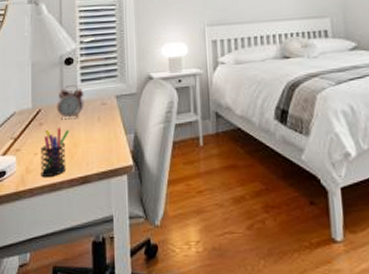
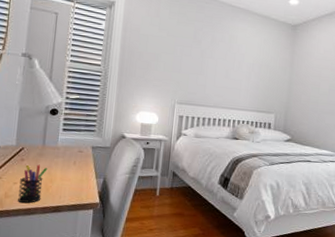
alarm clock: present [57,85,84,120] -> none [38,132,65,159]

